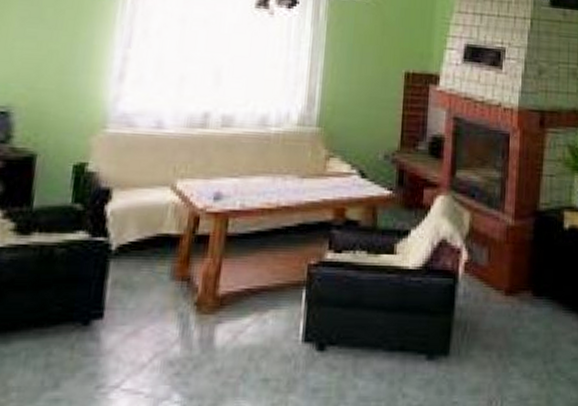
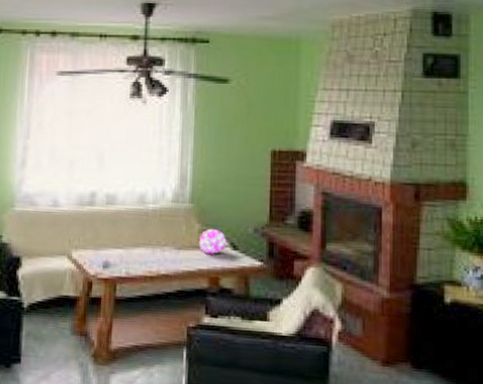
decorative ball: none [325,154,356,183] -> present [198,228,227,254]

